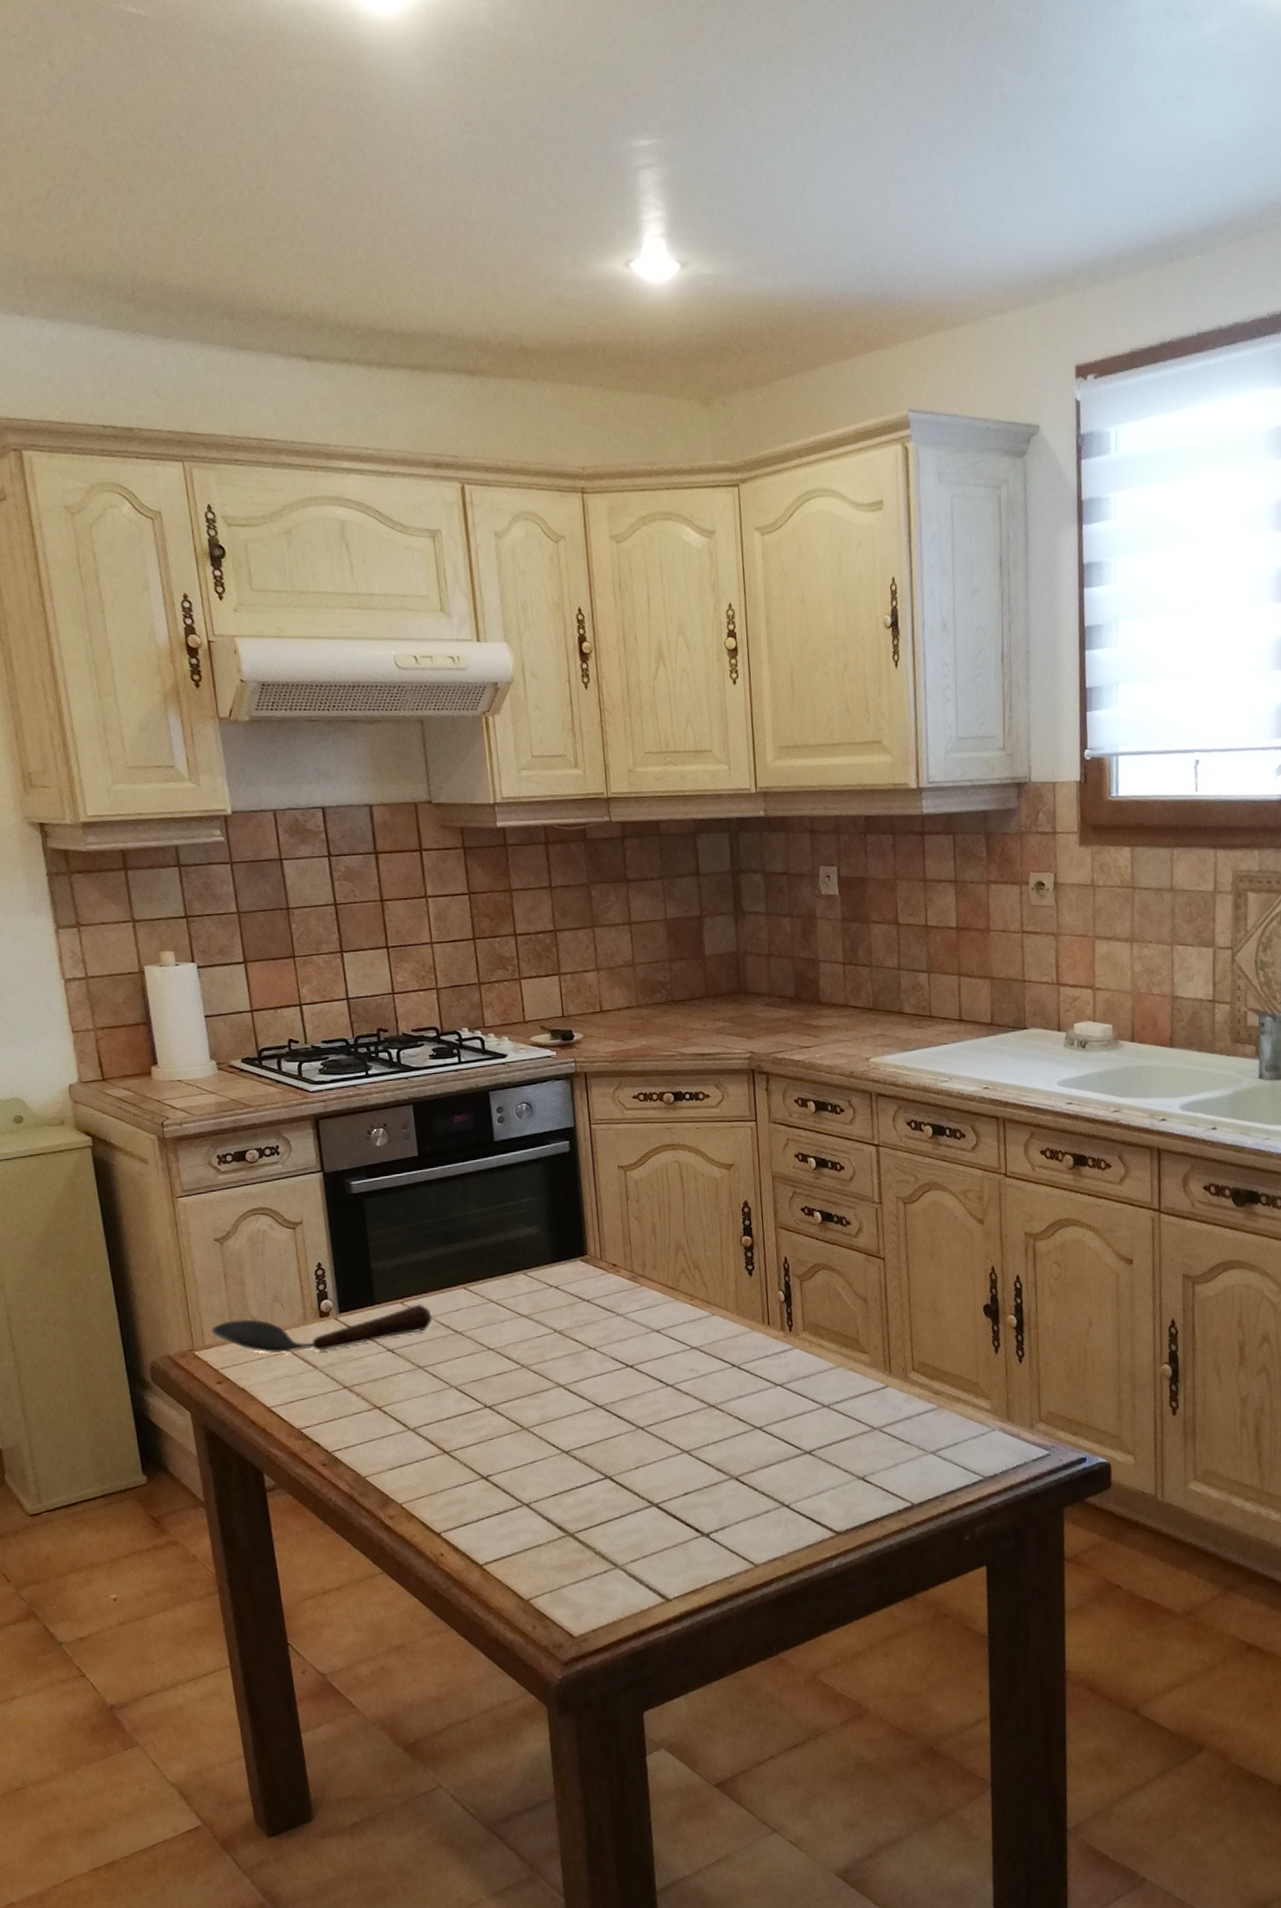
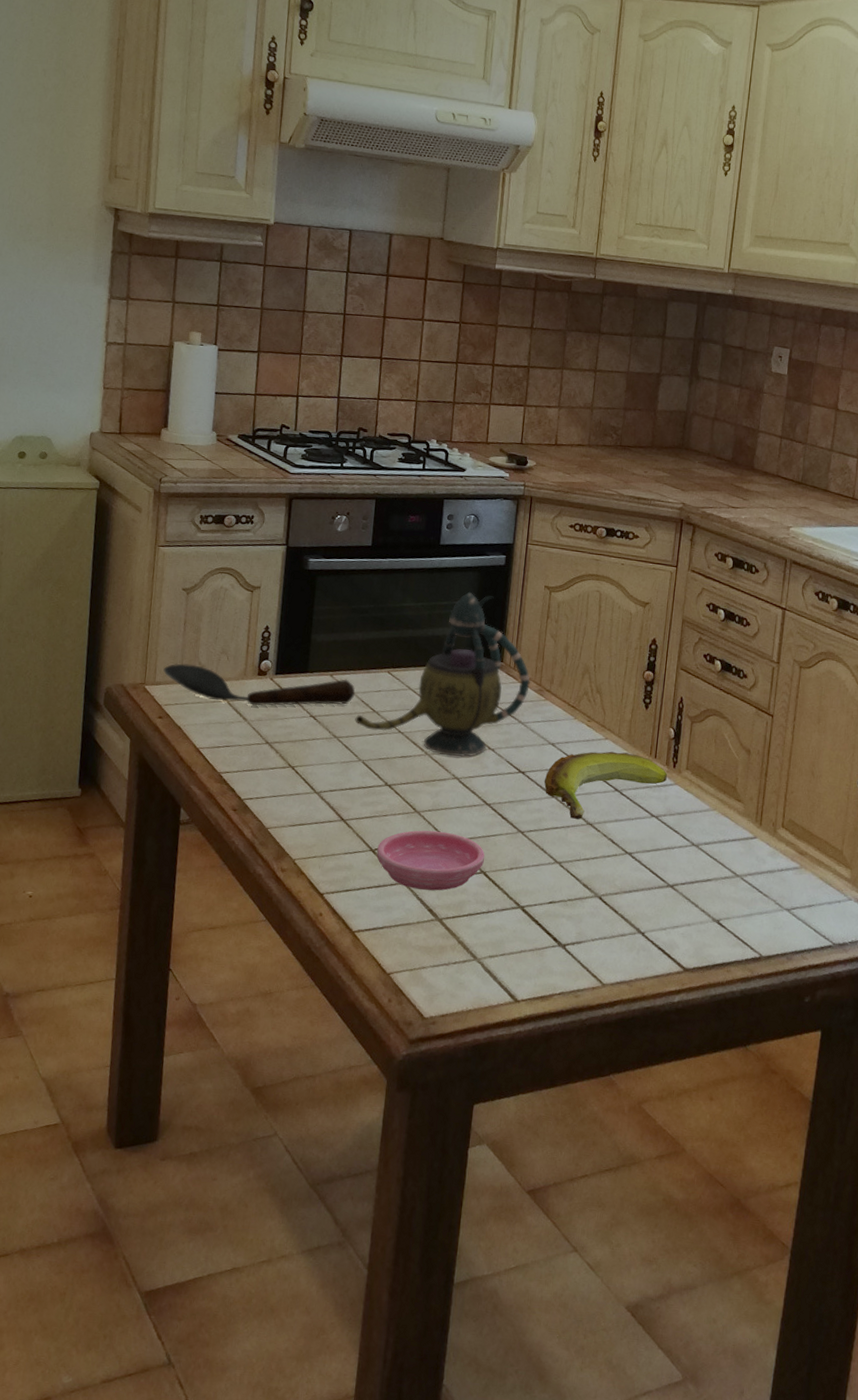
teapot: none [437,1186,621,1364] -> present [355,591,530,757]
saucer: none [489,1443,607,1509] -> present [376,830,485,891]
banana: none [655,1325,785,1404] -> present [544,751,667,820]

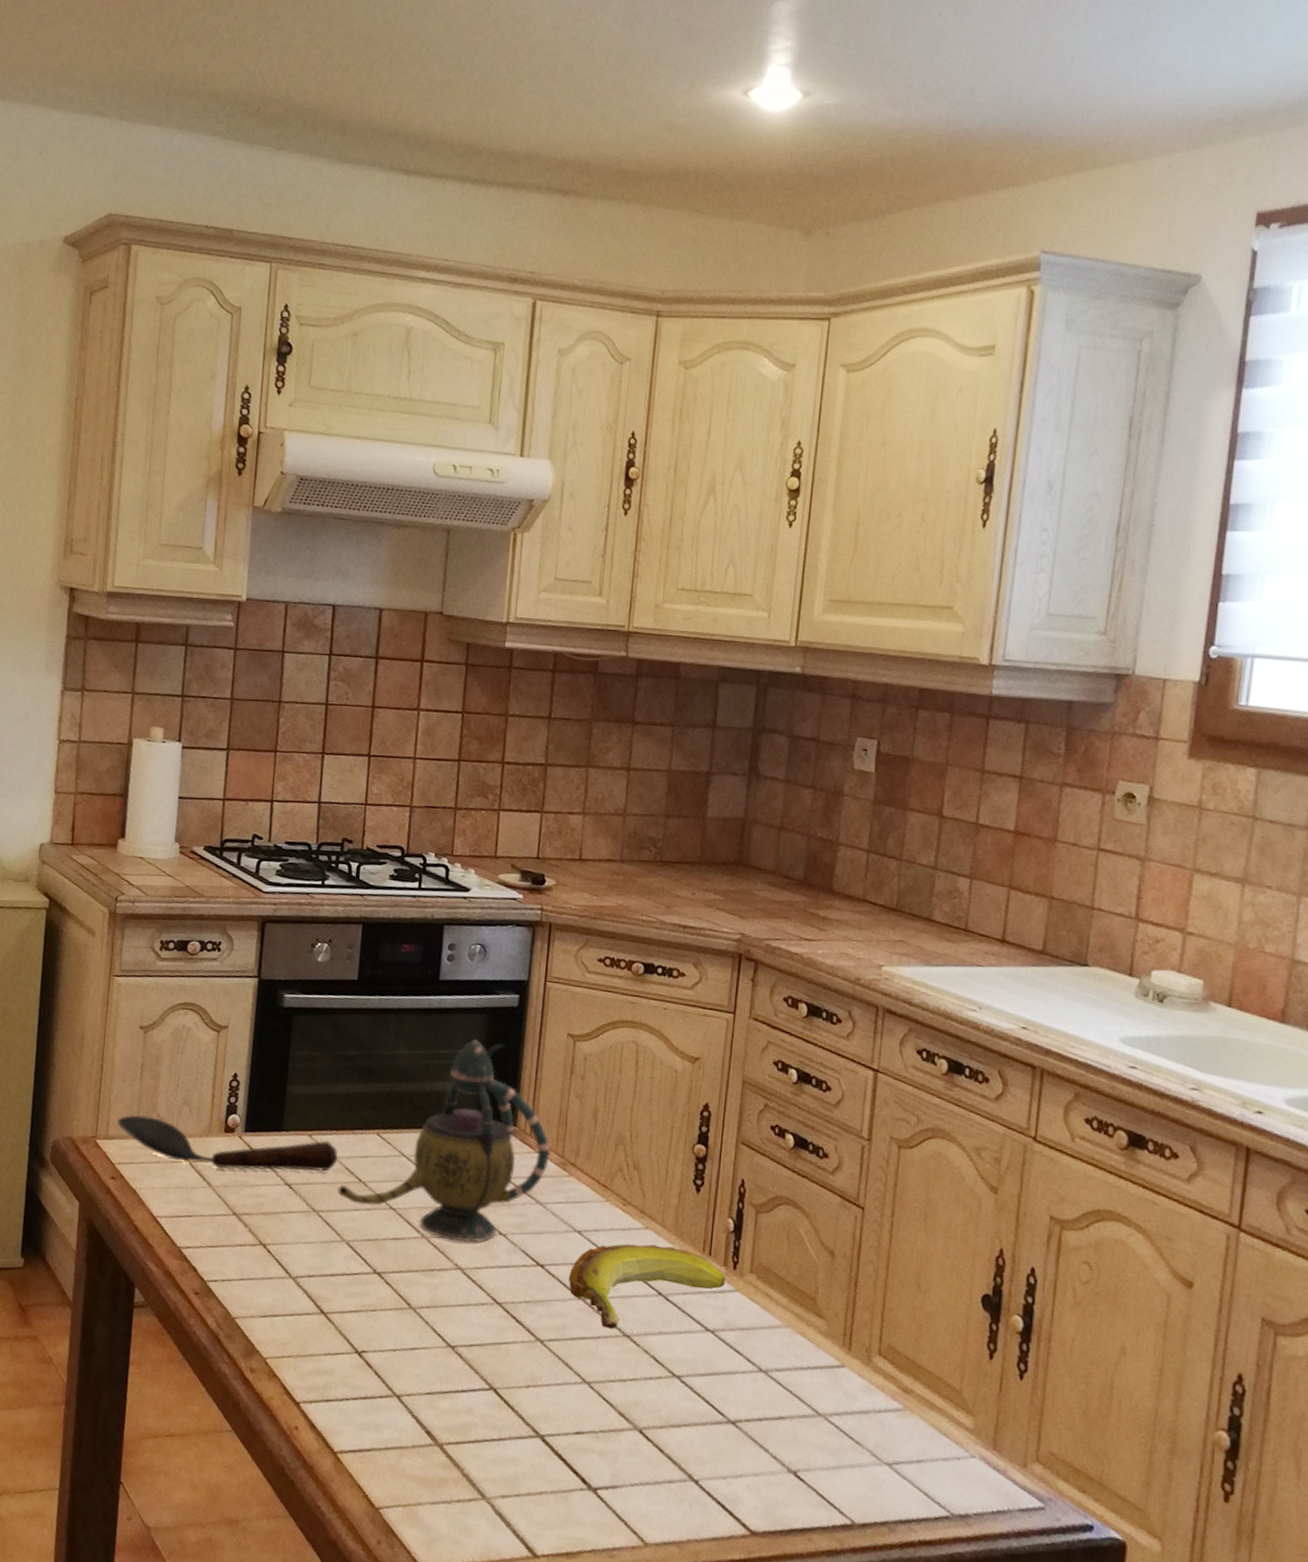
saucer: present [376,830,485,891] -> none [363,1331,495,1409]

